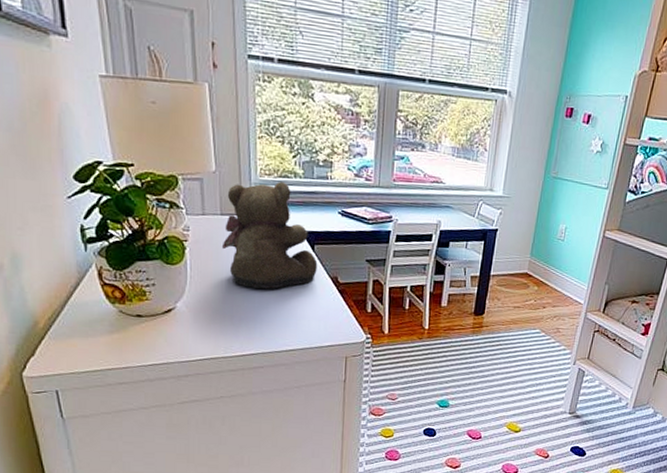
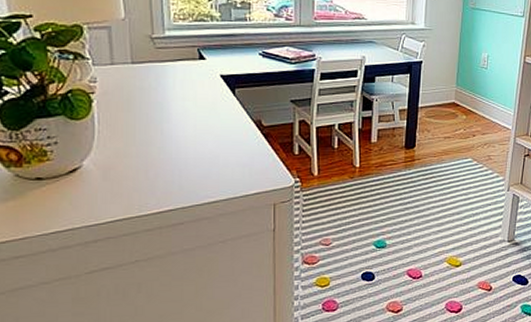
teddy bear: present [221,182,318,289] -> none [133,26,239,138]

